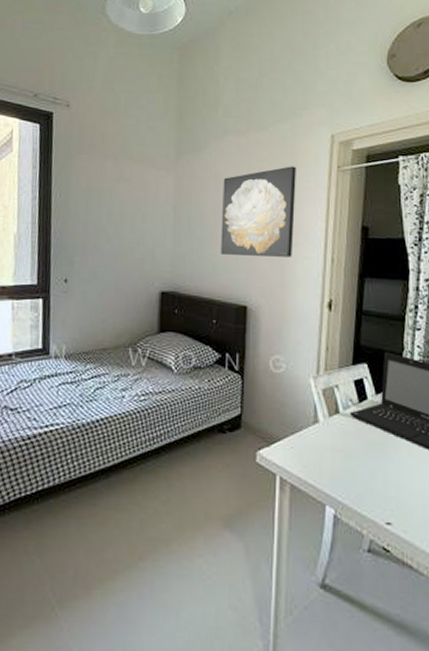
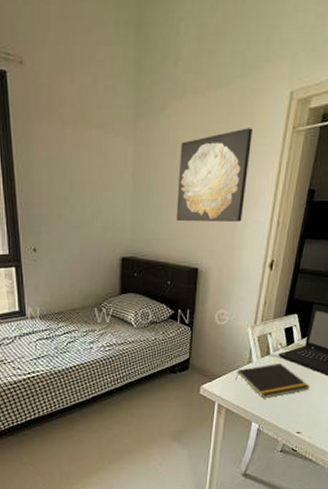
notepad: none [299,424,396,473] -> present [235,363,311,399]

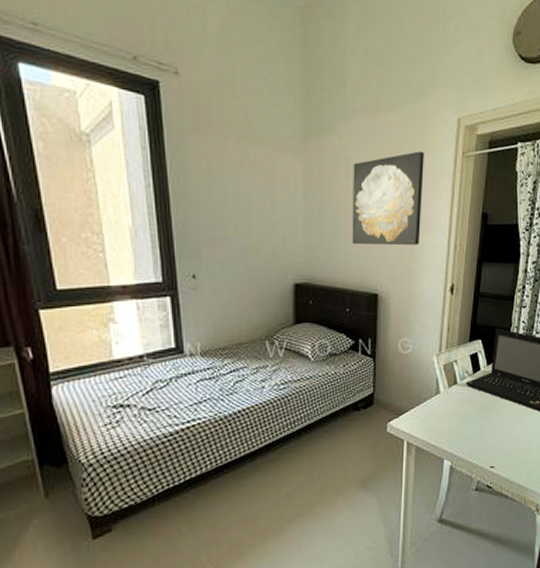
notepad: present [235,363,311,399] -> none [424,392,500,433]

